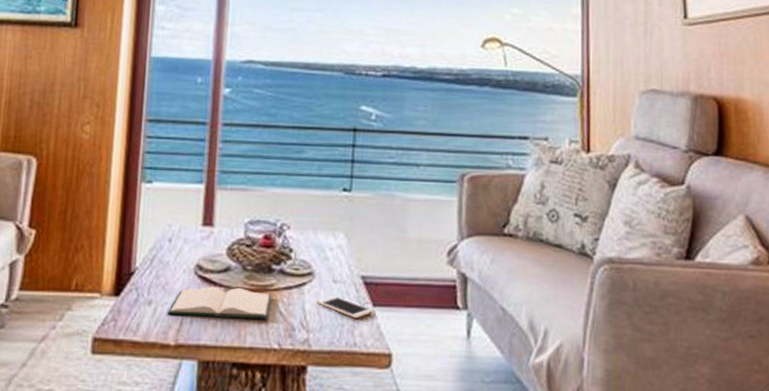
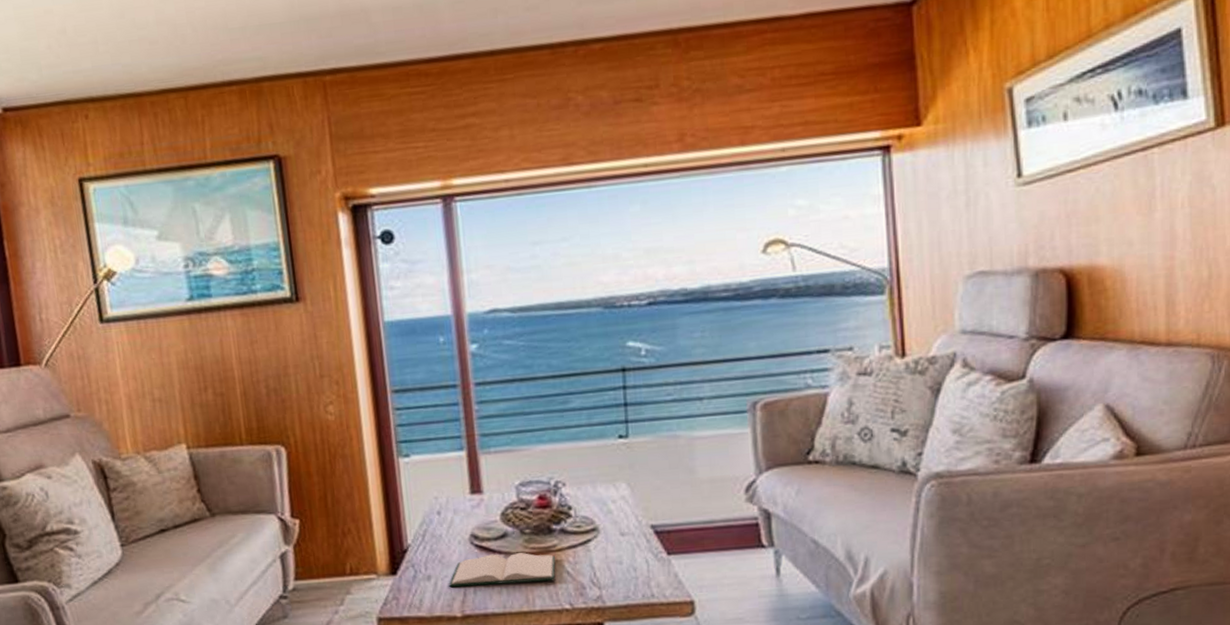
cell phone: present [317,295,373,318] -> none [605,548,668,570]

